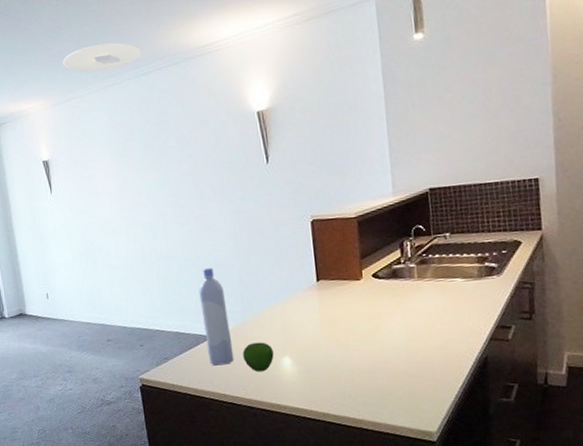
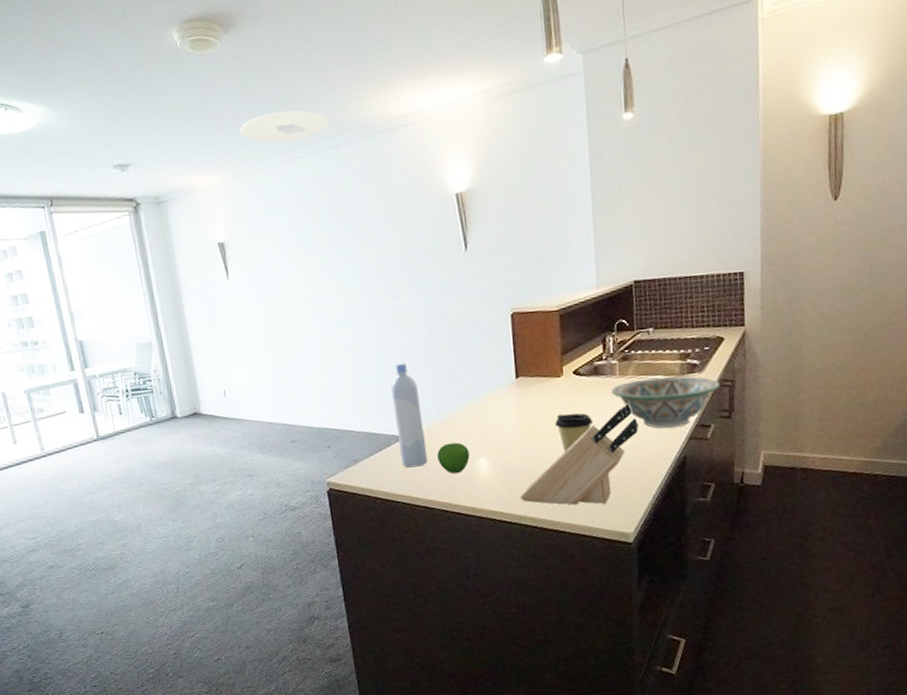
knife block: none [323,305,439,404] -> present [520,403,638,505]
coffee cup: none [355,314,394,353] -> present [555,413,594,453]
decorative bowl: none [410,279,519,330] -> present [611,376,720,429]

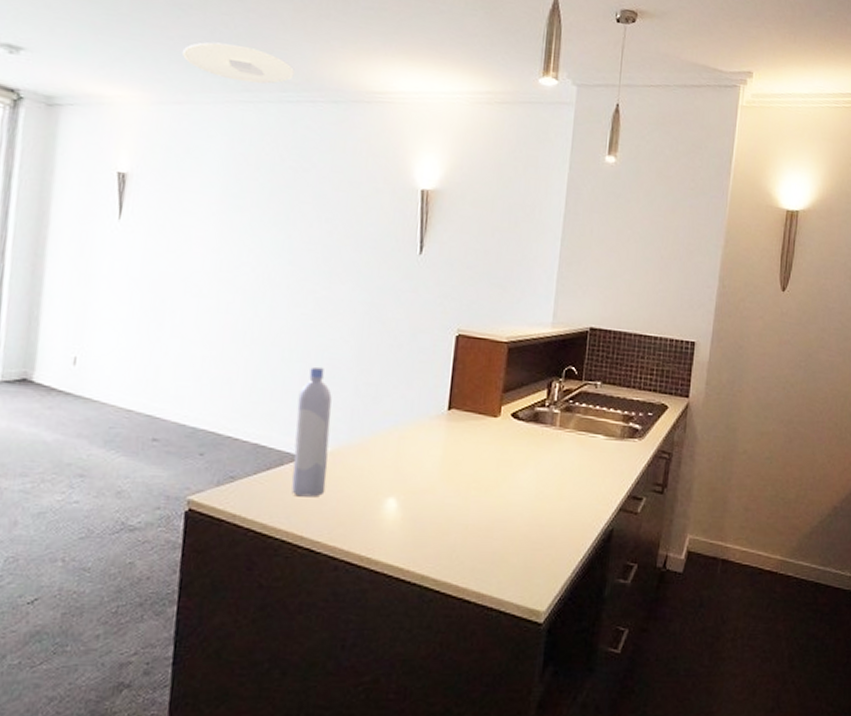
apple: present [437,442,470,473] -> none [337,473,378,512]
knife block: present [520,403,638,505] -> none [426,460,570,573]
coffee cup: present [555,413,594,453] -> none [481,460,524,506]
decorative bowl: present [611,376,720,429] -> none [548,435,657,495]

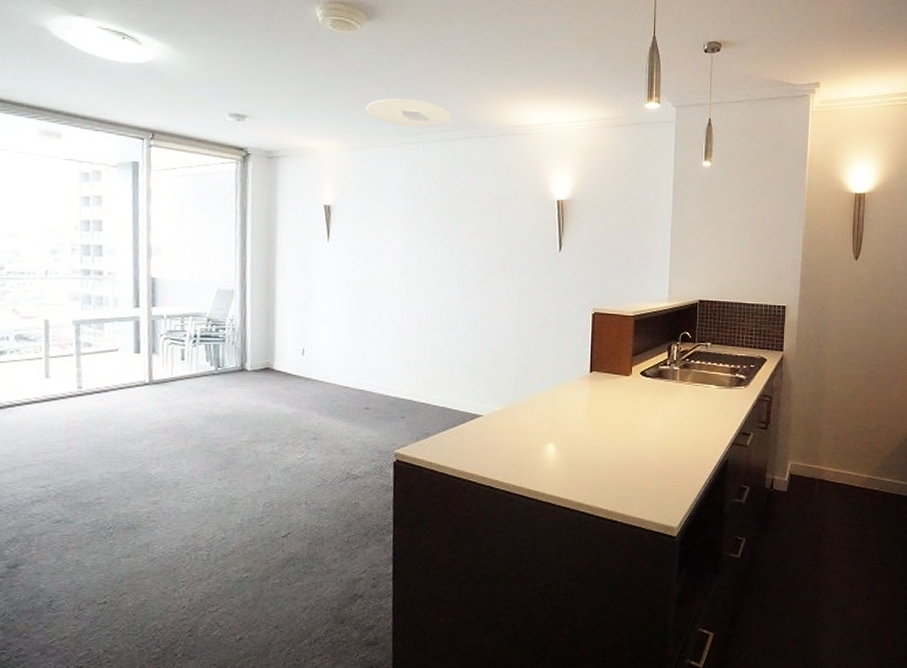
bottle: present [291,366,332,497] -> none [472,344,499,446]

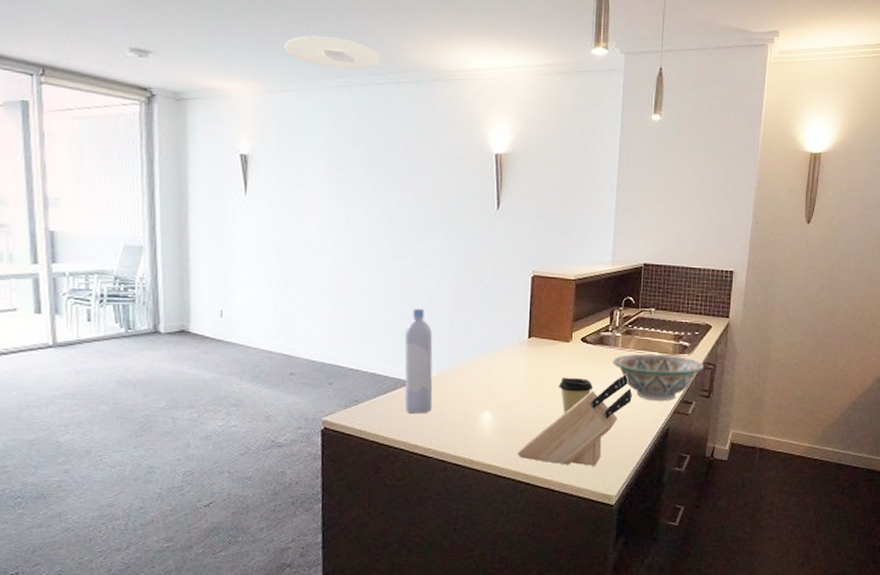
bottle: none [472,344,499,446] -> present [404,308,433,414]
knife block: none [581,406,691,497] -> present [517,374,632,466]
coffee cup: none [620,410,654,446] -> present [559,377,594,414]
decorative bowl: none [672,386,760,432] -> present [613,353,704,401]

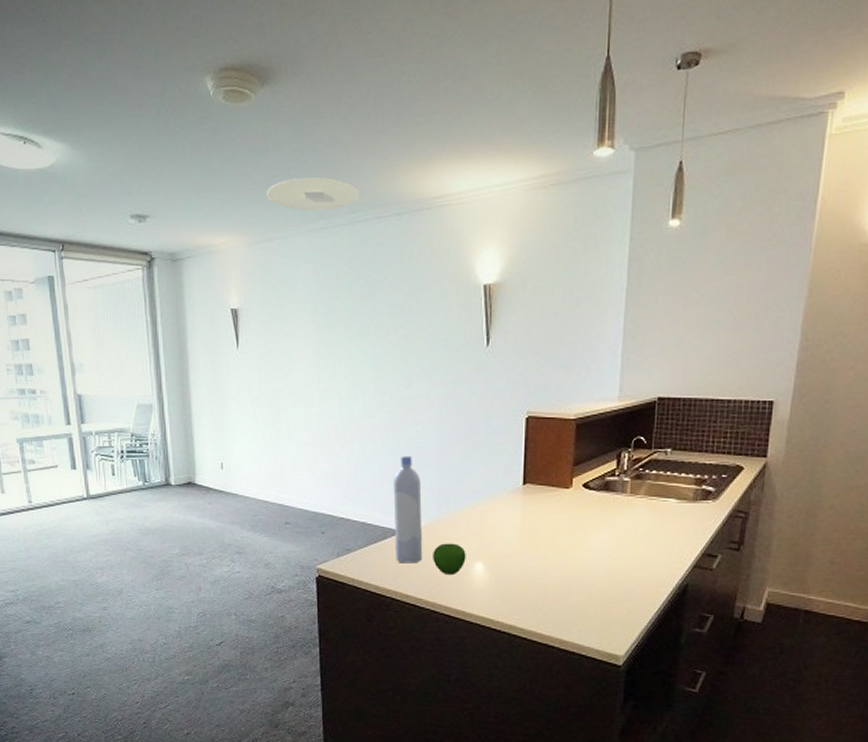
apple: none [442,393,474,424] -> present [433,543,466,574]
knife block: present [517,374,632,466] -> none [513,523,643,623]
coffee cup: present [559,377,594,414] -> none [557,526,598,567]
decorative bowl: present [613,353,704,401] -> none [620,500,732,553]

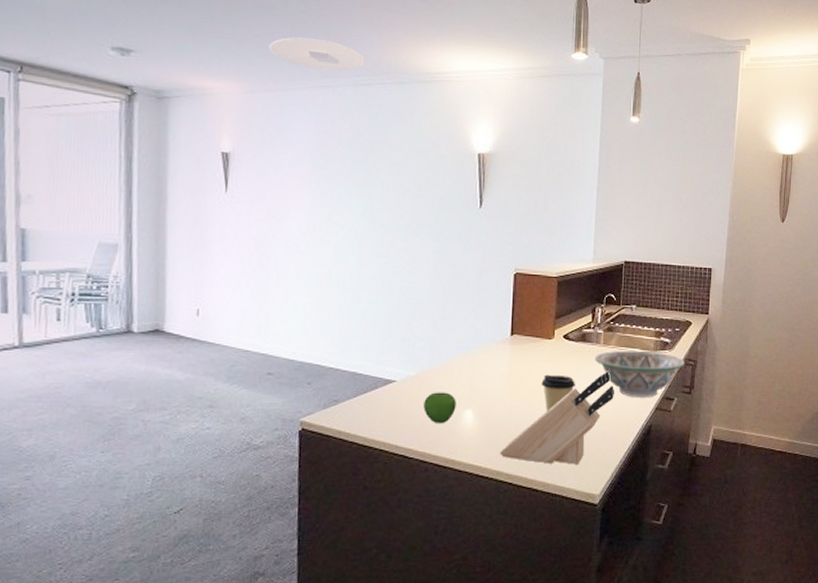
bottle: present [393,455,423,564] -> none [385,305,415,413]
knife block: none [513,523,643,623] -> present [500,371,614,465]
coffee cup: none [557,526,598,567] -> present [541,374,576,412]
decorative bowl: none [620,500,732,553] -> present [595,350,685,397]

